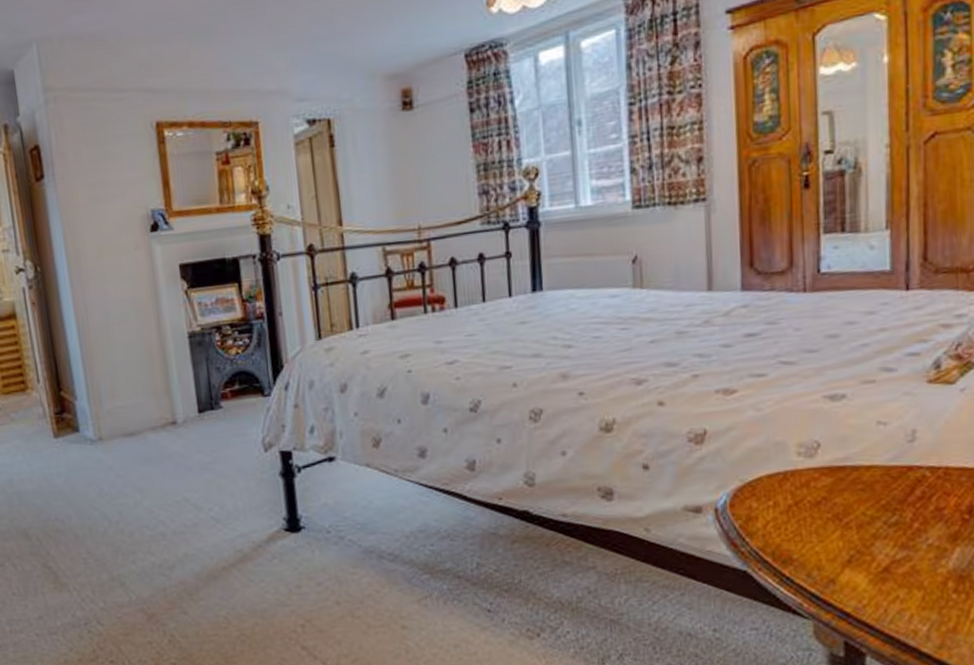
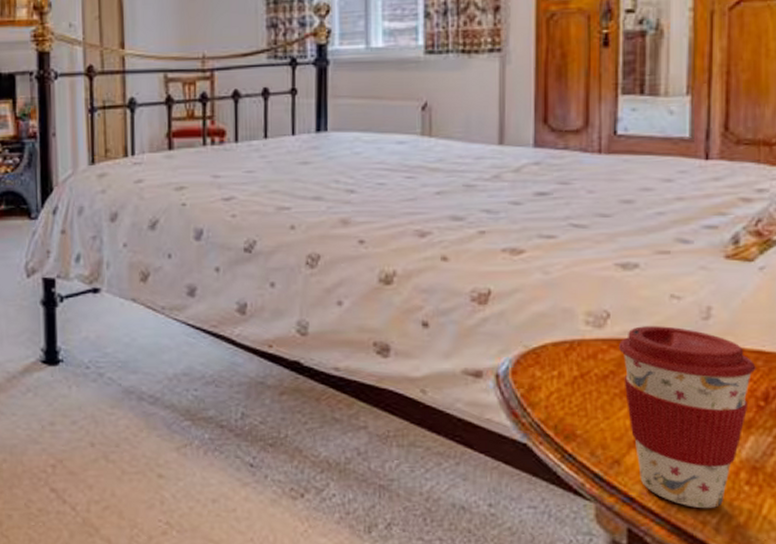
coffee cup: none [830,451,960,618] -> present [619,326,756,509]

